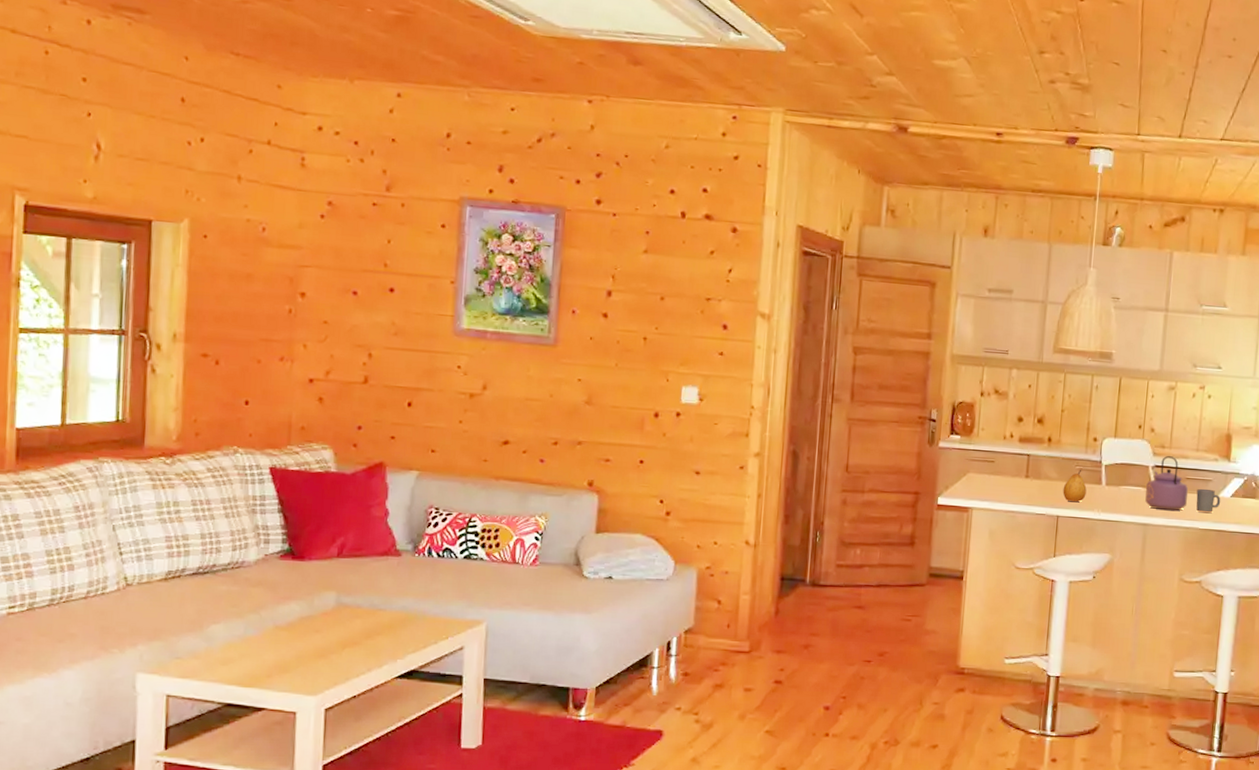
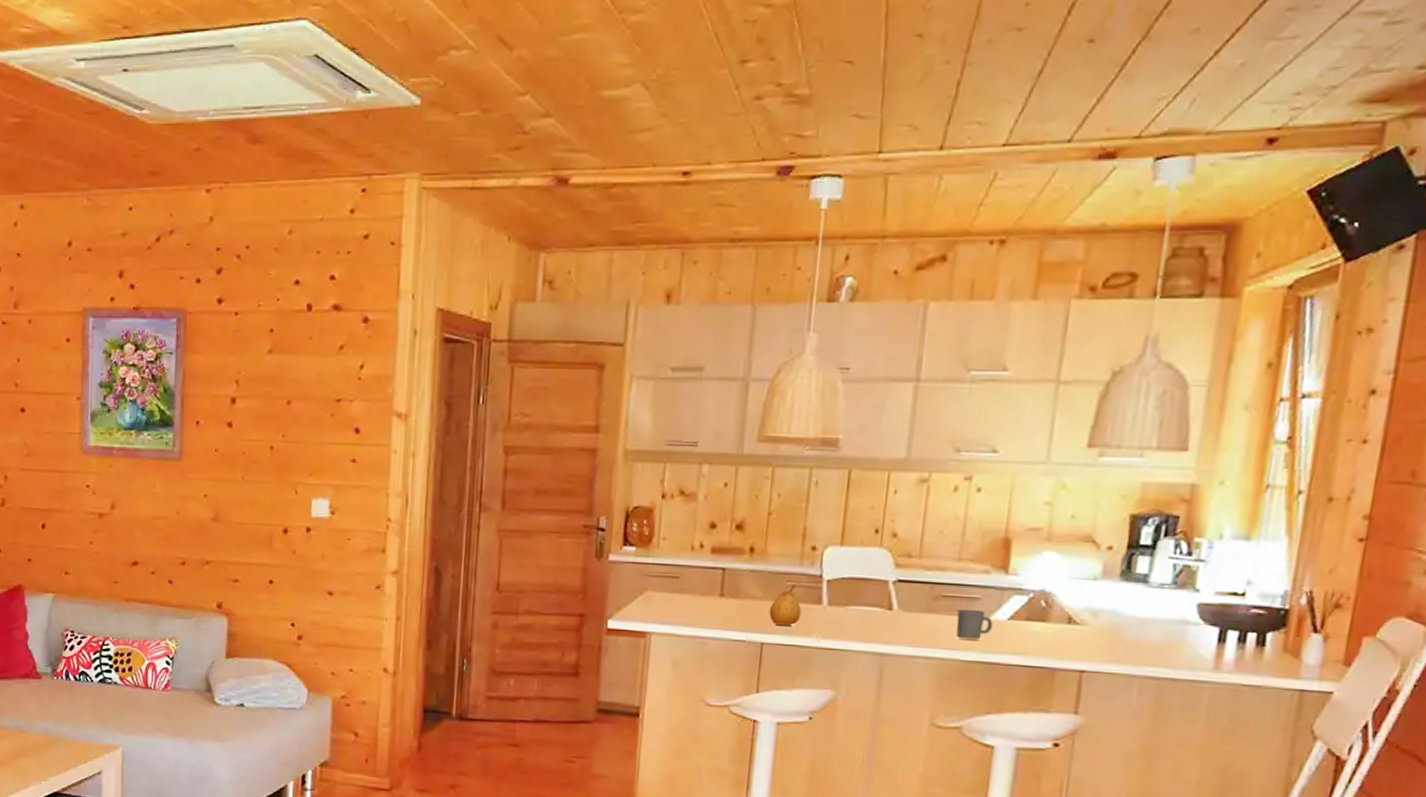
kettle: present [1145,455,1188,511] -> none [883,566,945,637]

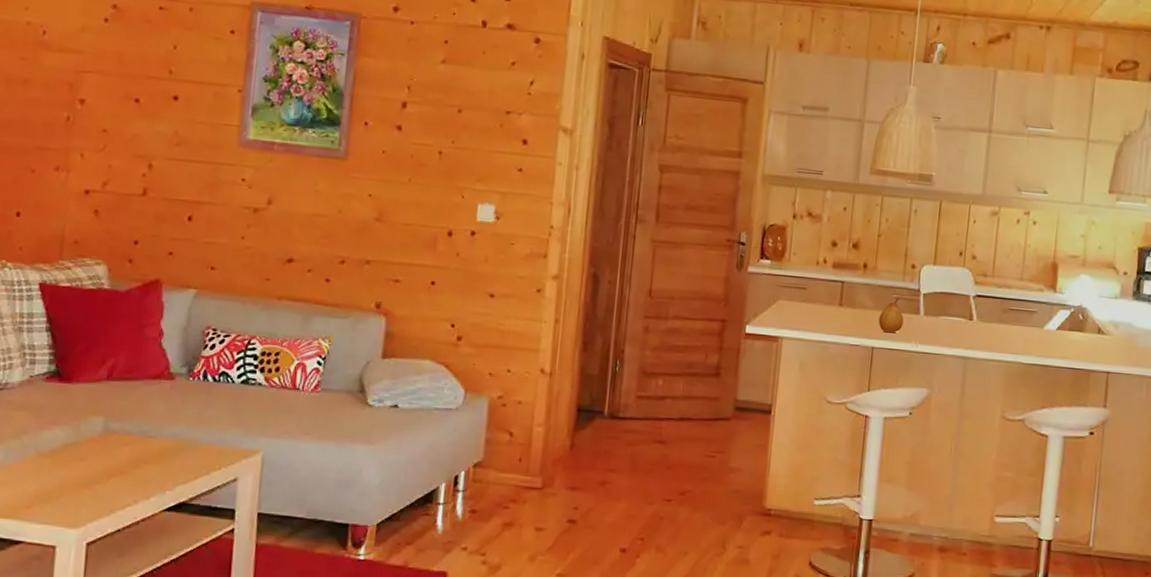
mug: present [956,608,994,641] -> none [1019,320,1046,347]

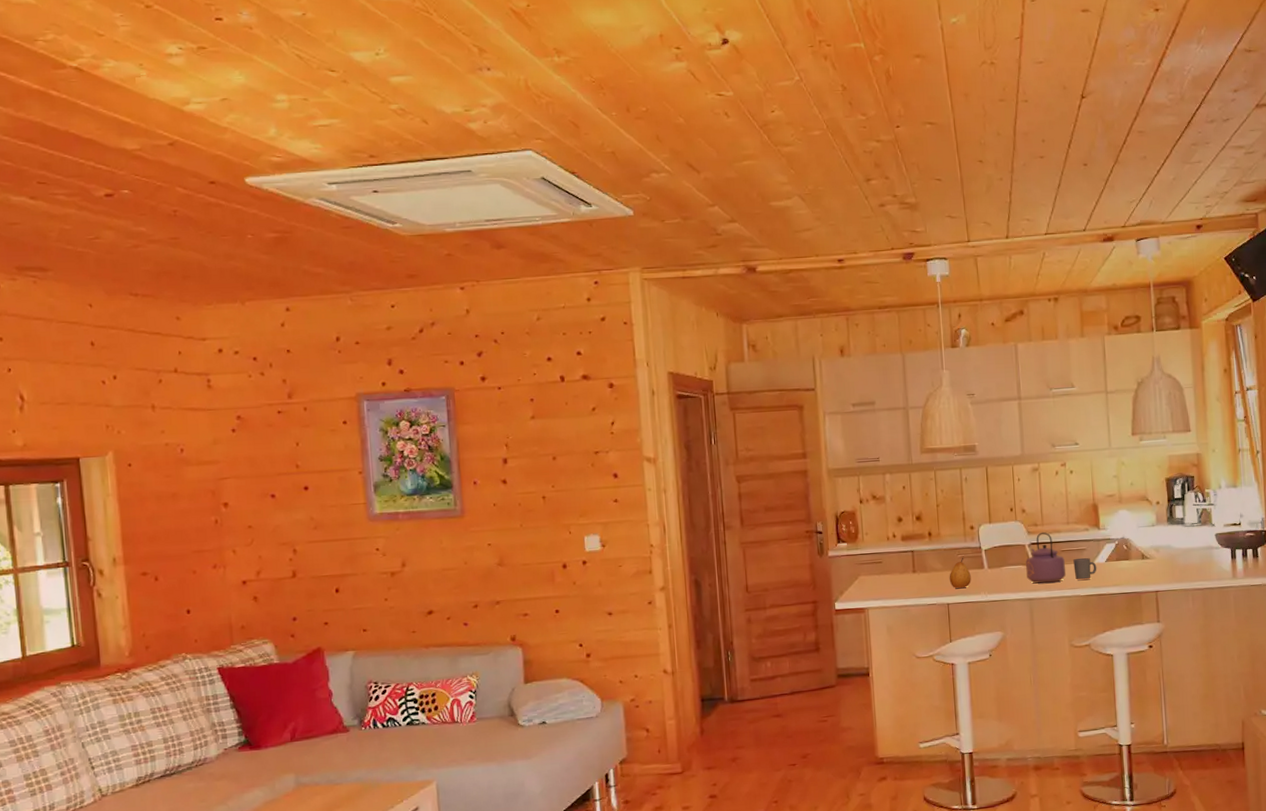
kettle: none [966,284,1011,343] -> present [1026,532,1067,584]
mug: none [1019,320,1046,347] -> present [1073,557,1097,581]

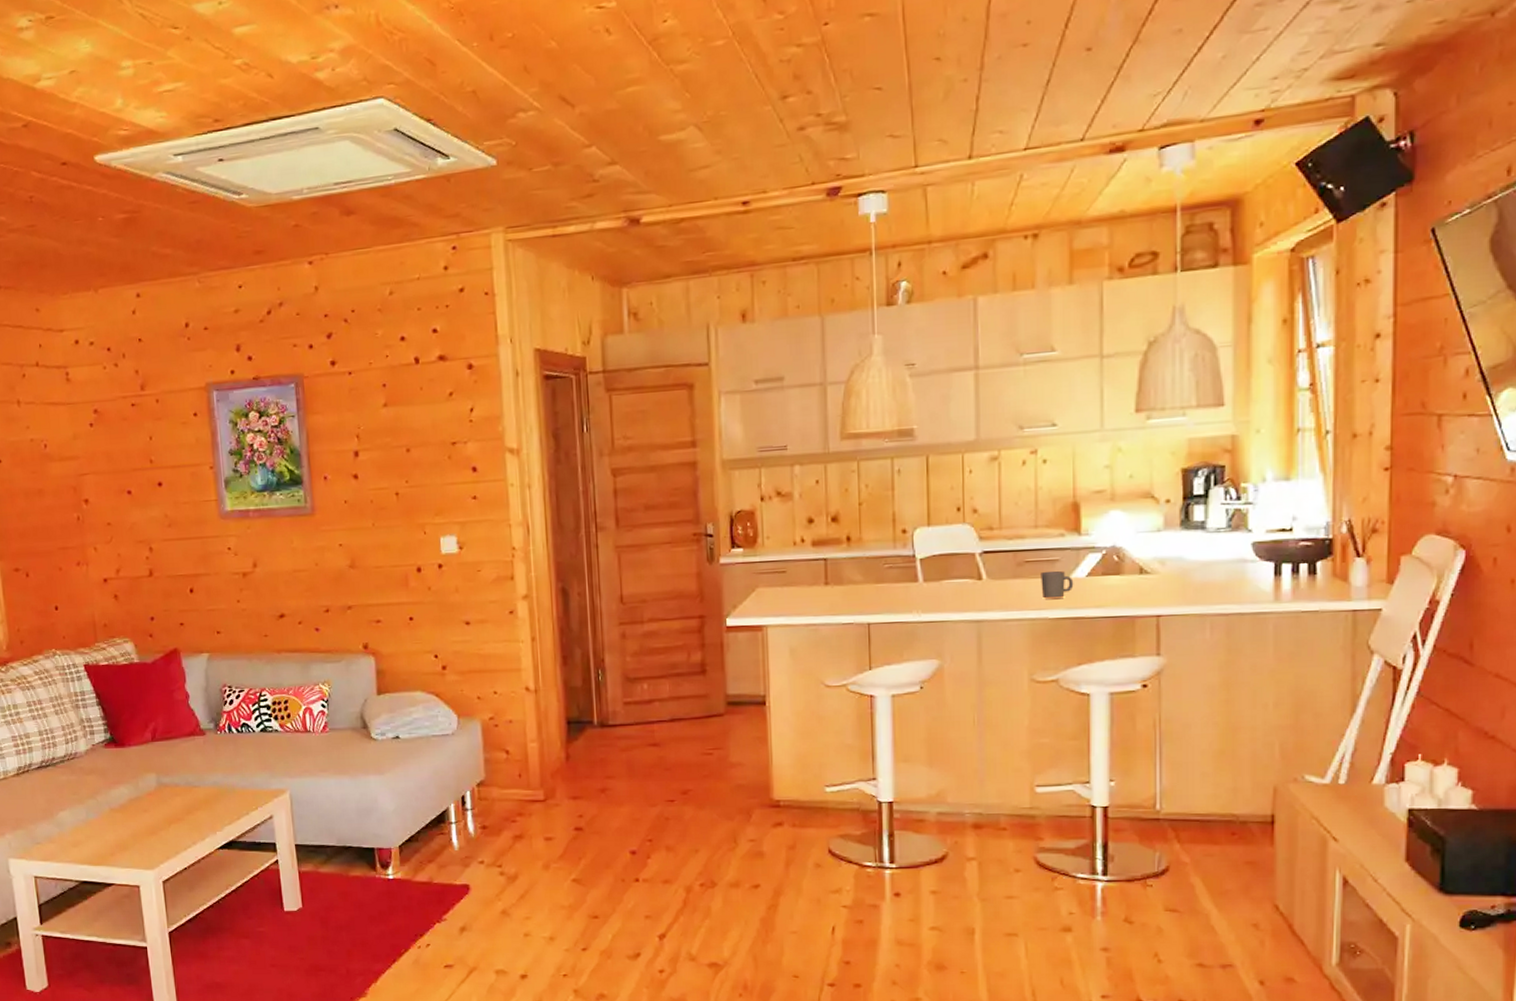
fruit: present [949,557,971,589] -> none [871,567,900,606]
kettle: present [1026,532,1067,584] -> none [975,537,1030,602]

